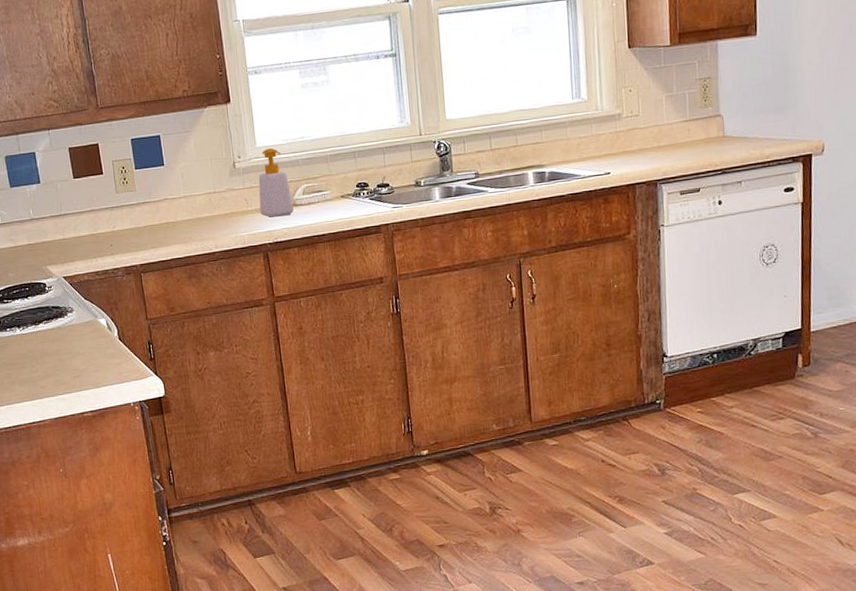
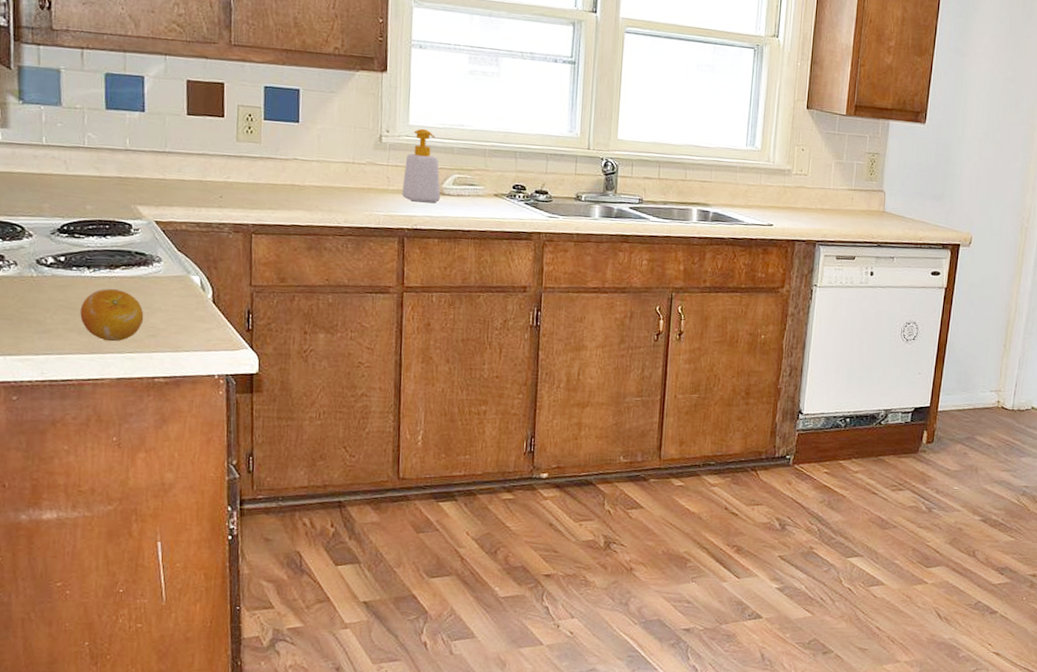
fruit: none [18,341,68,388] -> present [80,288,144,342]

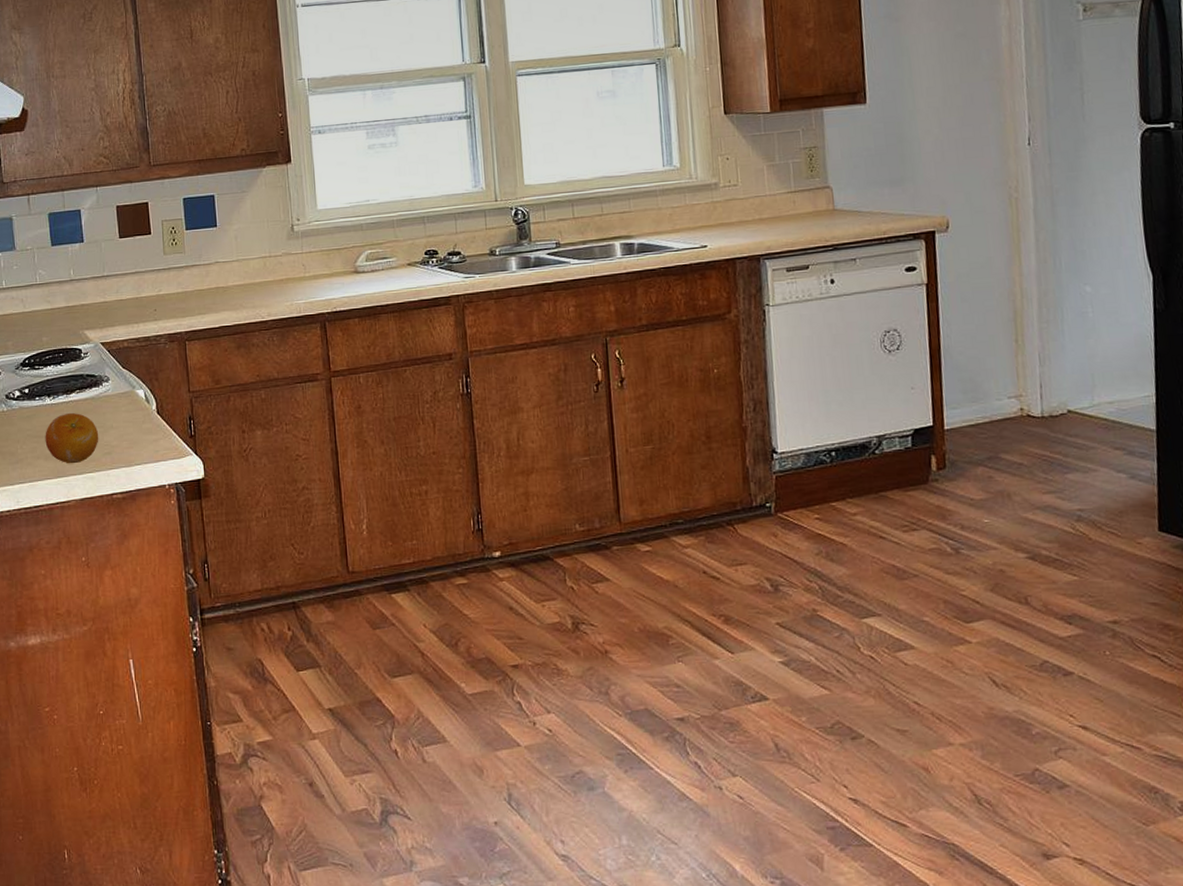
soap bottle: present [402,128,441,203] -> none [318,210,356,285]

